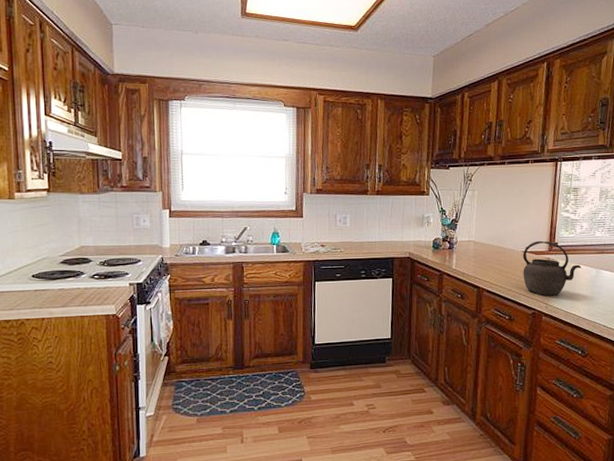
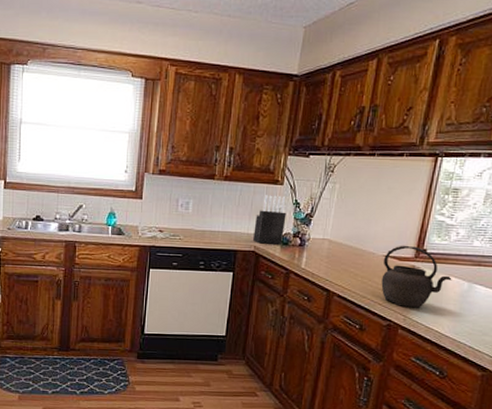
knife block: none [407,205,435,250] -> present [253,195,286,244]

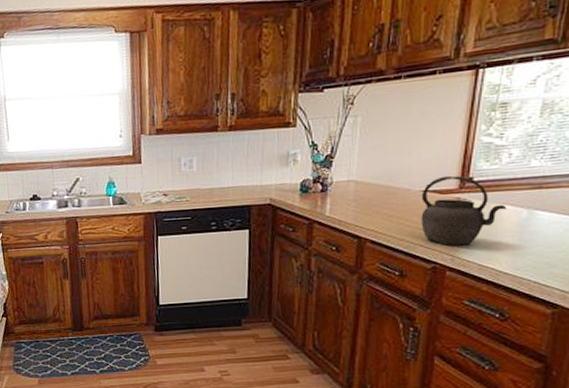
knife block: present [253,195,286,244] -> none [267,139,303,195]

